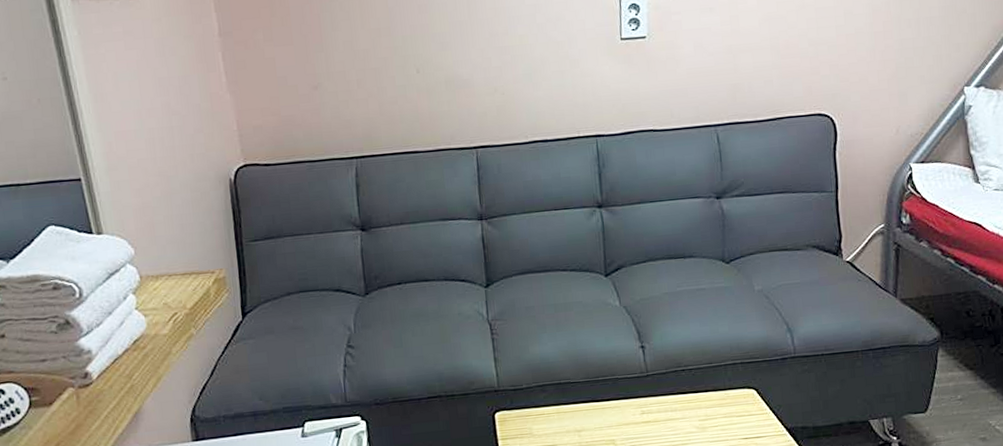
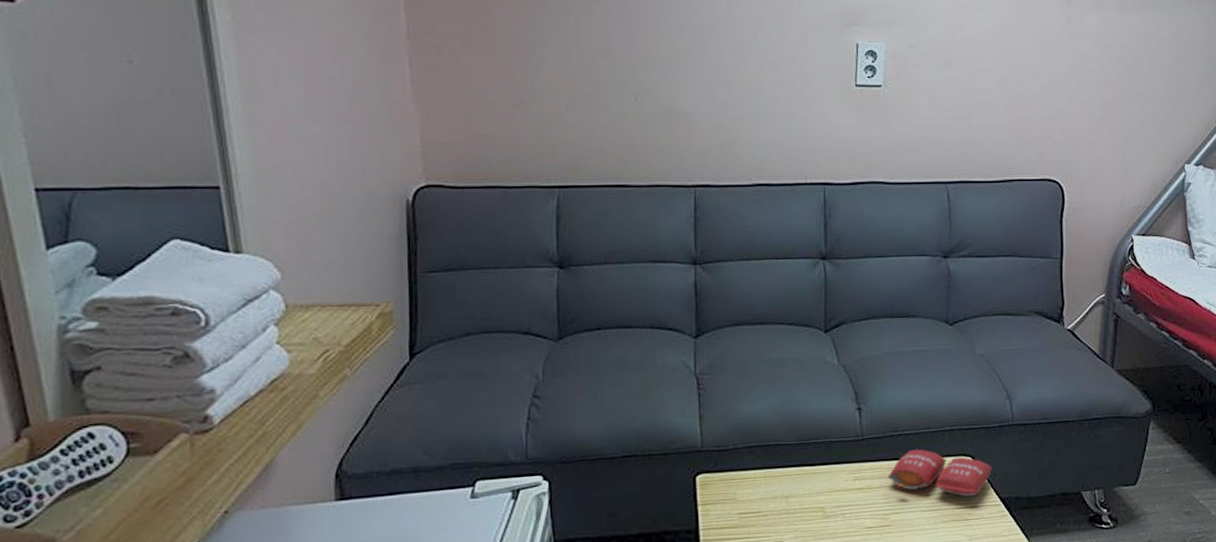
snack bag: none [674,383,777,428] -> present [888,449,993,497]

